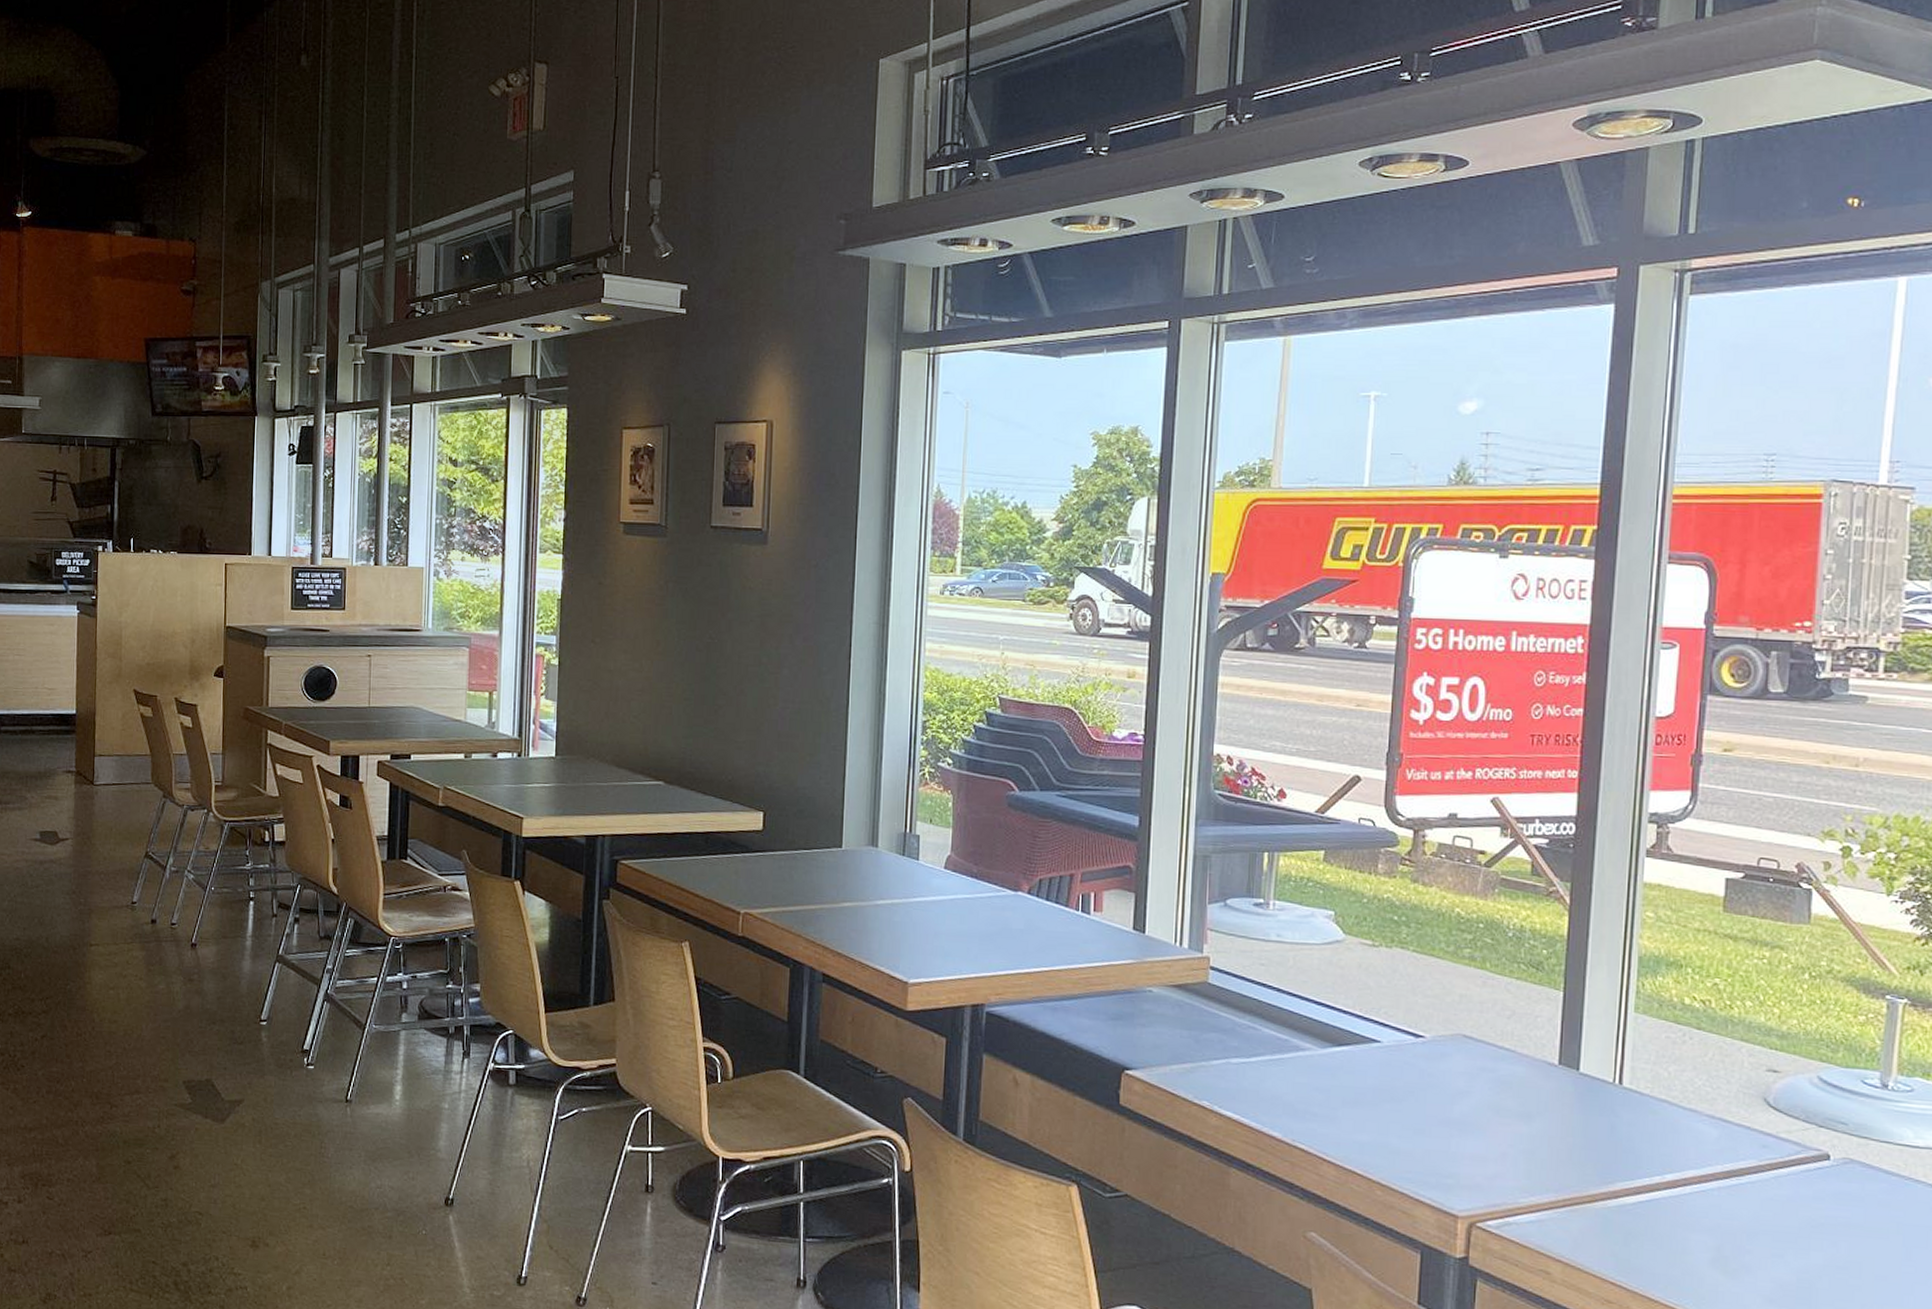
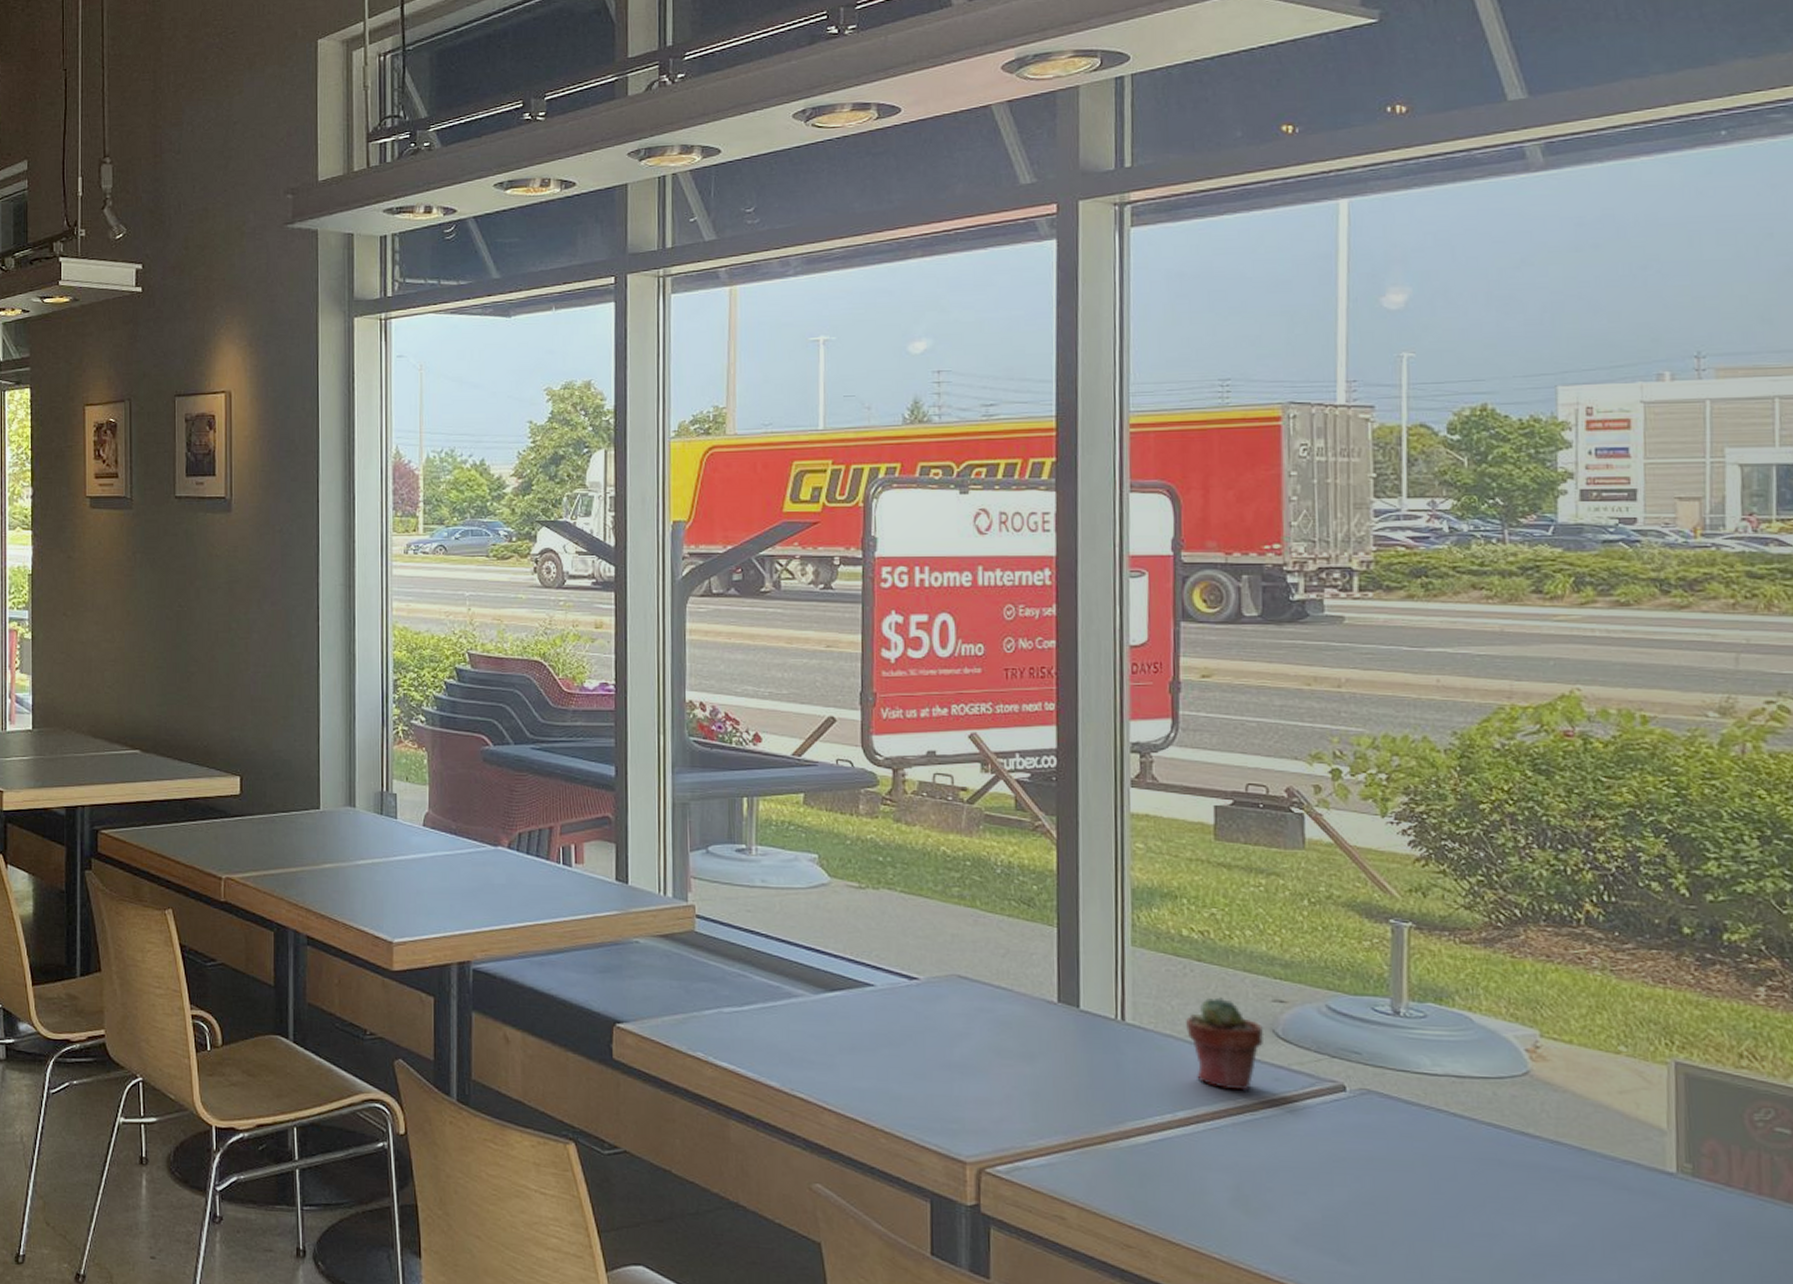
potted succulent: none [1681,1065,1756,1156] -> present [1186,997,1265,1091]

